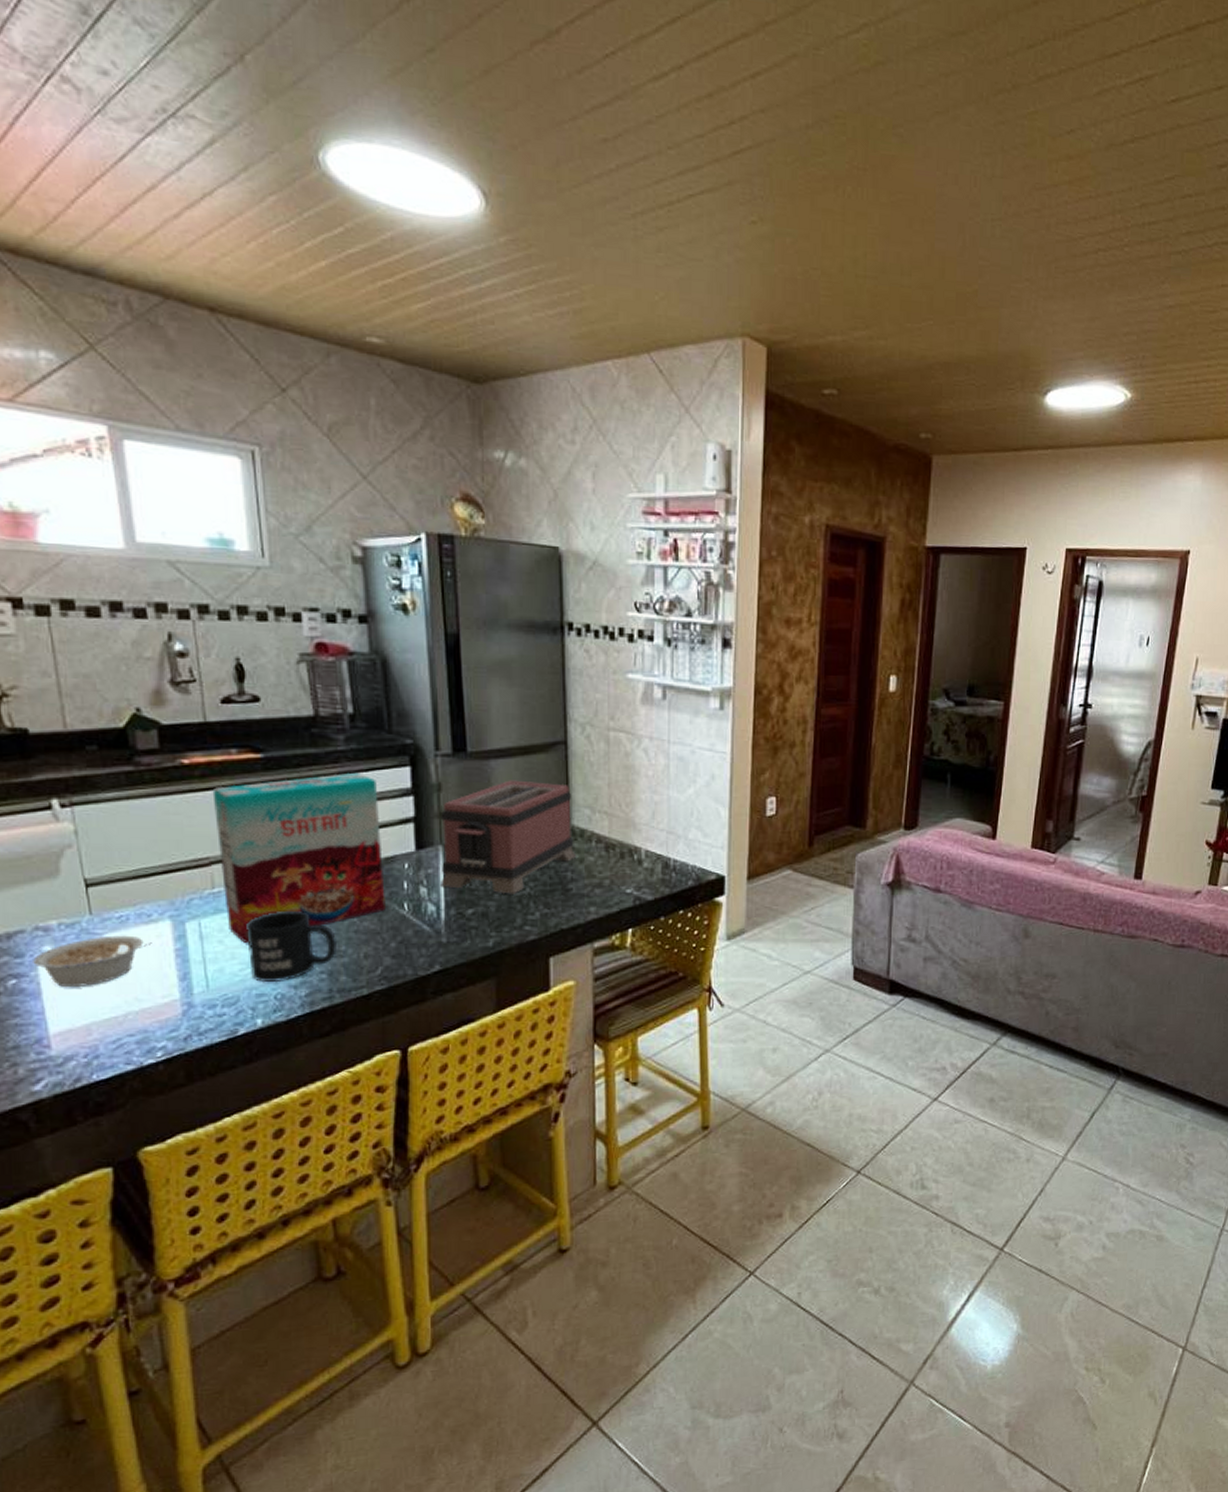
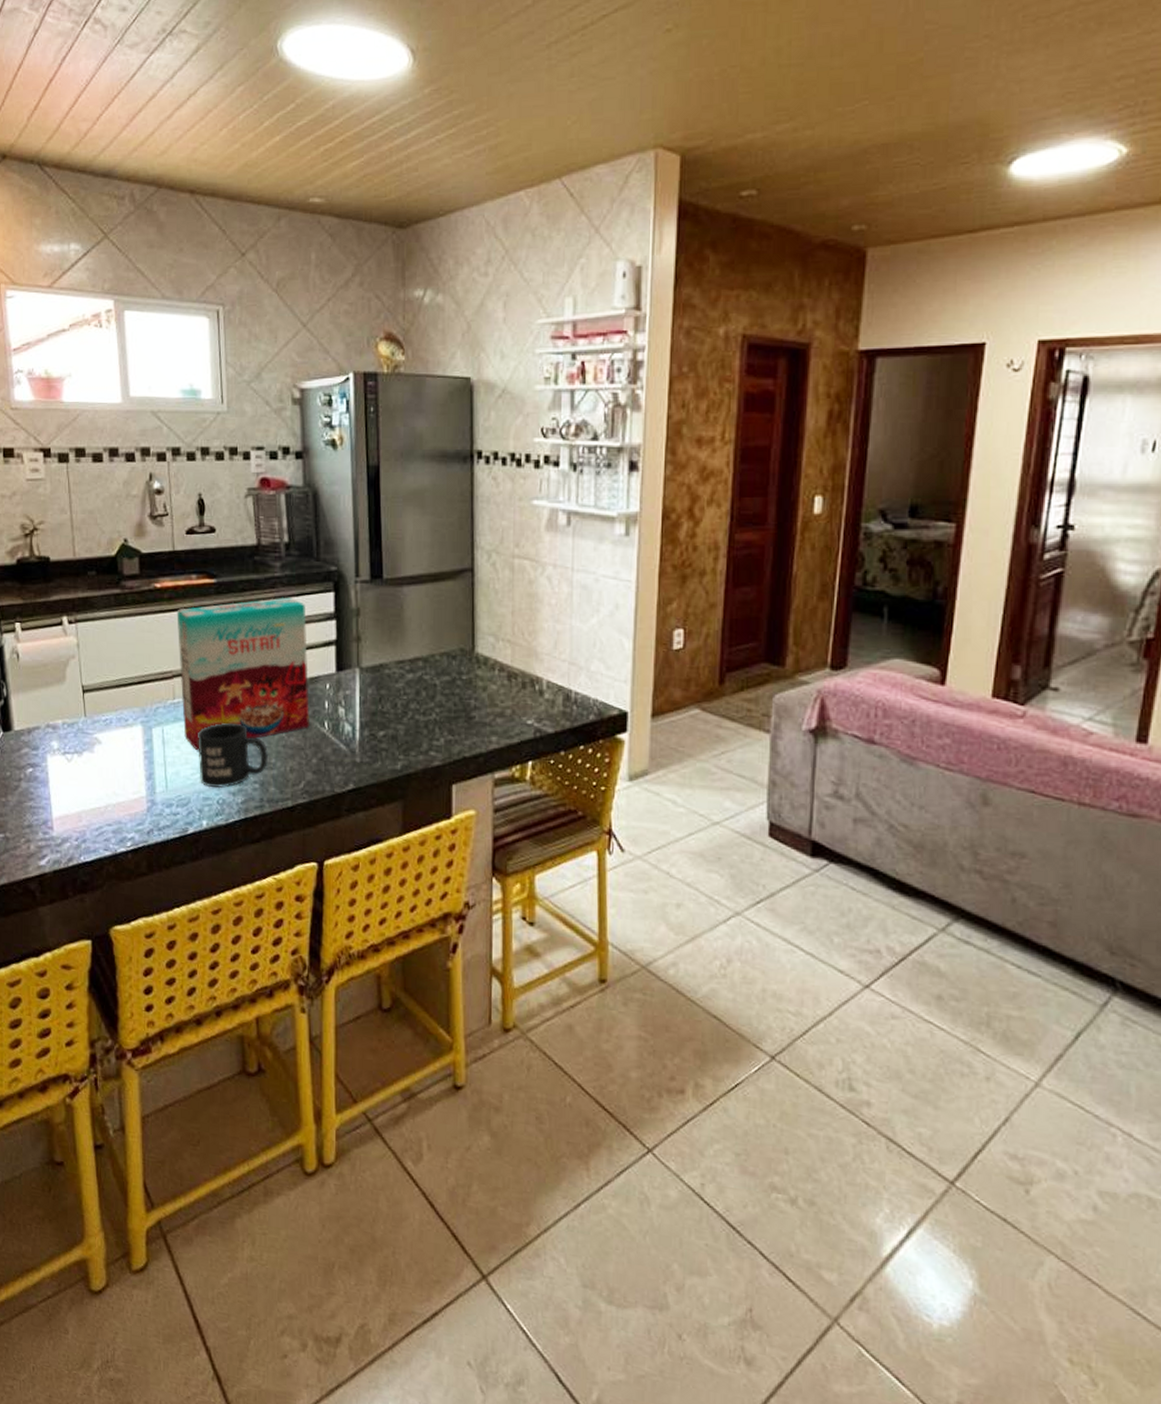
legume: present [33,935,152,987] -> none [44,736,127,779]
toaster: present [441,780,576,894] -> none [357,606,479,719]

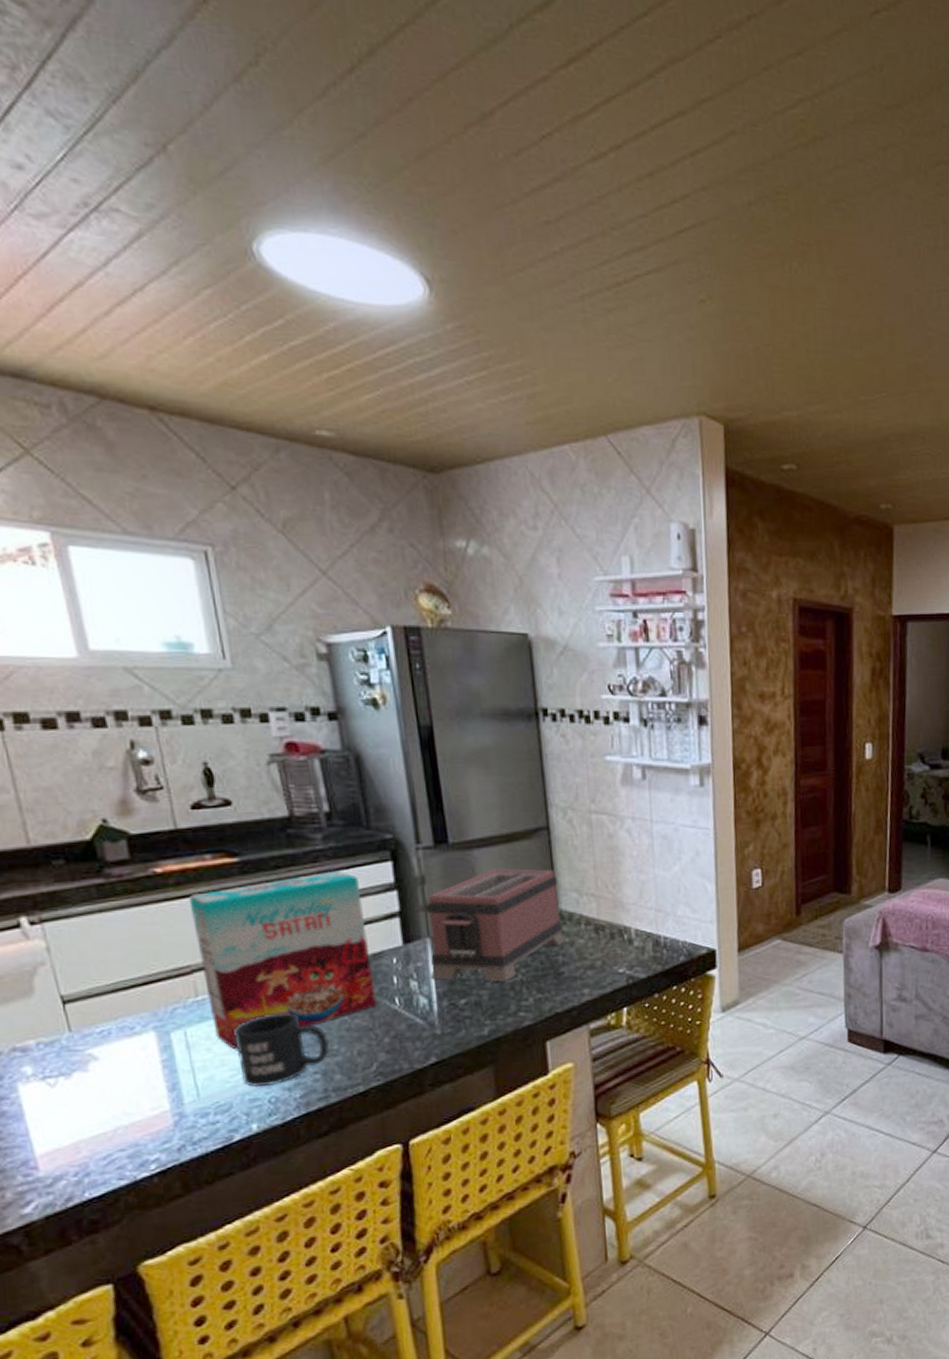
toaster: none [357,606,479,719] -> present [426,868,566,982]

